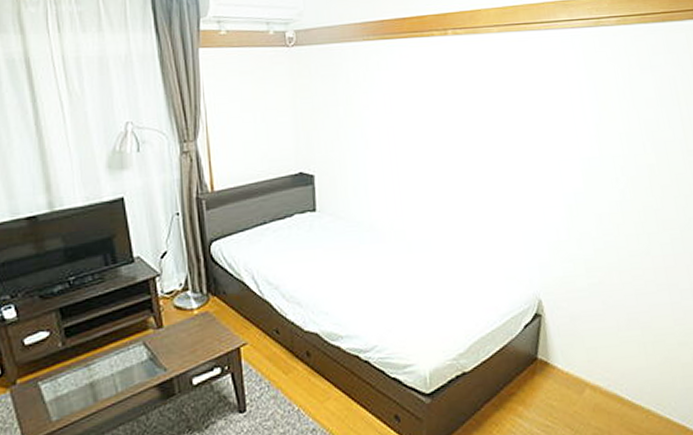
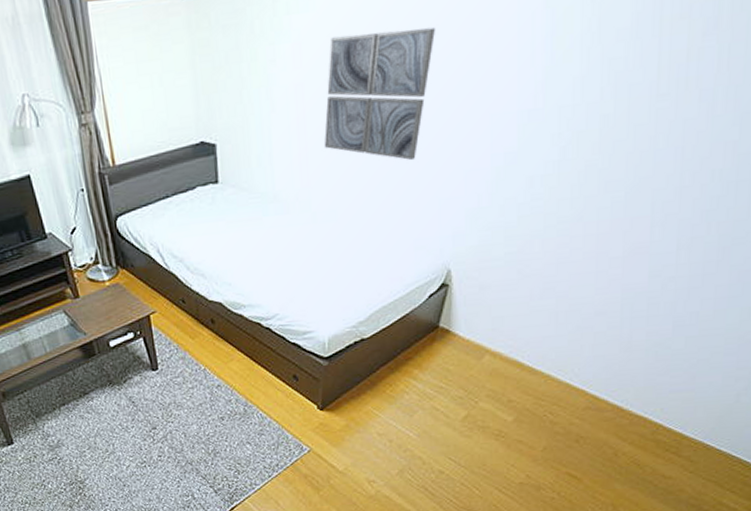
wall art: none [415,88,504,196] -> present [324,27,435,160]

